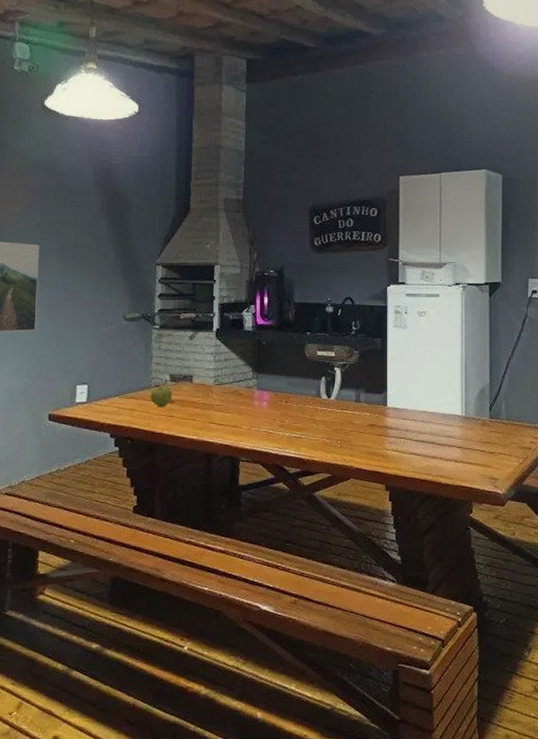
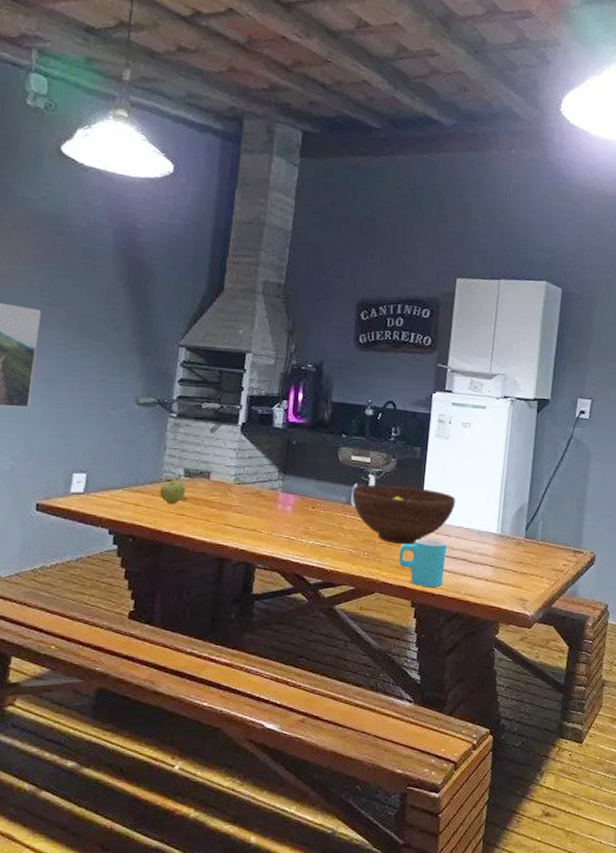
fruit bowl: none [321,377,419,432] -> present [352,484,456,545]
cup: none [369,424,414,470] -> present [398,538,447,587]

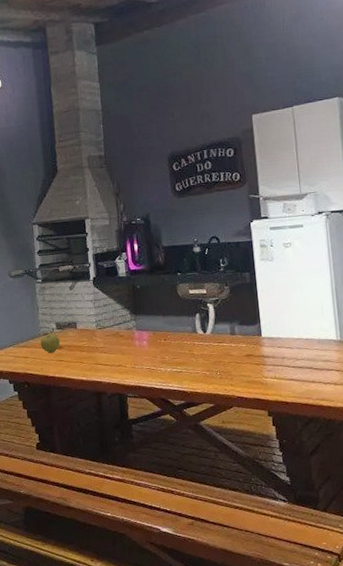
fruit bowl: present [352,484,456,545] -> none [195,309,292,362]
cup: present [398,538,447,587] -> none [247,352,293,397]

